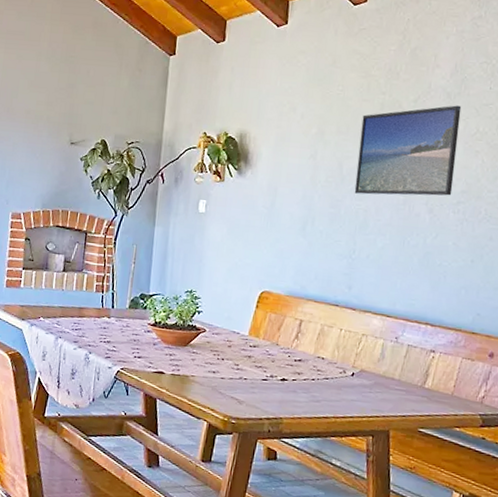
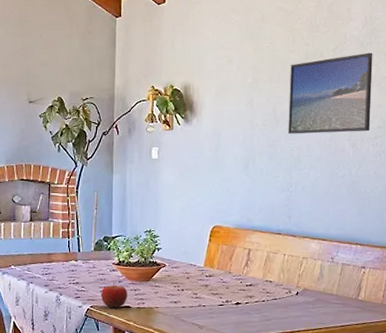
fruit: none [133,344,162,373] -> present [101,282,128,308]

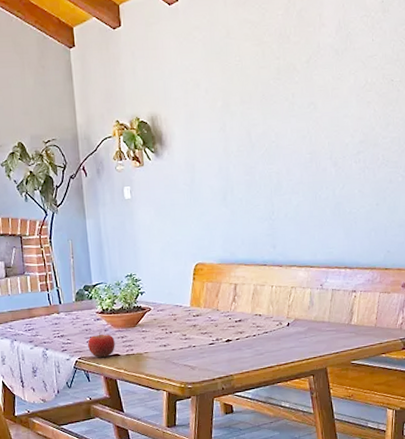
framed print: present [287,52,373,134] -> none [262,60,352,158]

